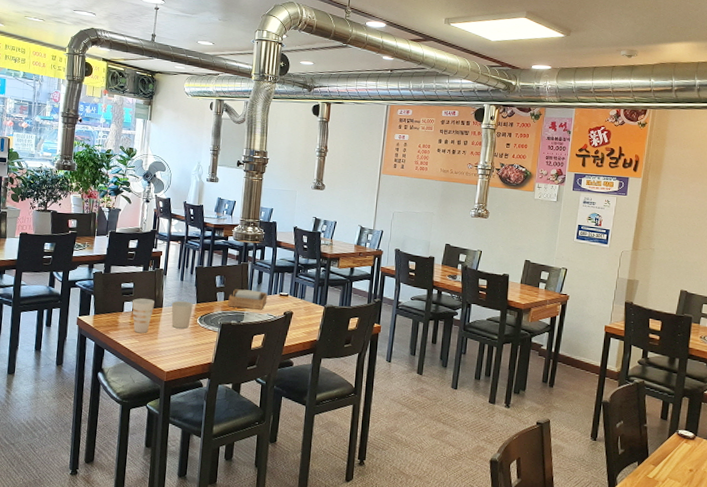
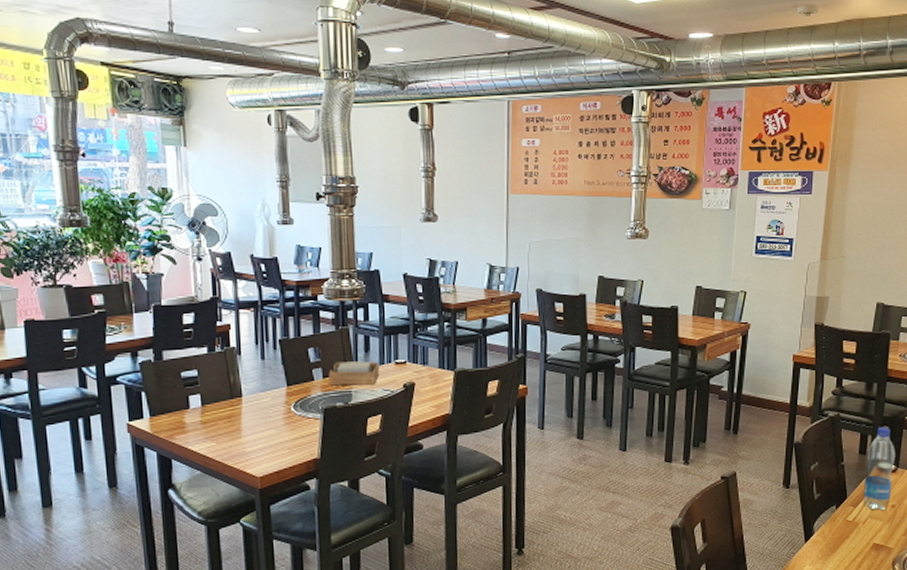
cup: present [132,298,155,334] -> none [199,388,231,434]
dixie cup: present [171,300,193,329] -> none [253,385,283,421]
bottle: none [663,397,694,474] -> present [863,427,895,511]

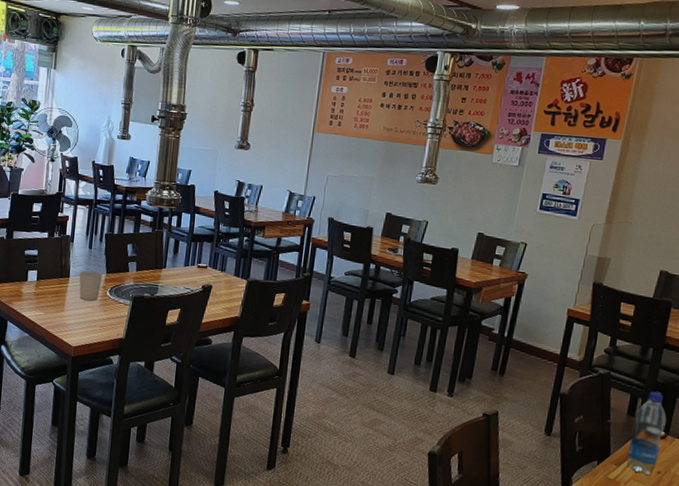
dixie cup: none [253,385,283,421] -> present [79,270,103,301]
napkin holder: present [328,361,380,386] -> none [140,259,185,283]

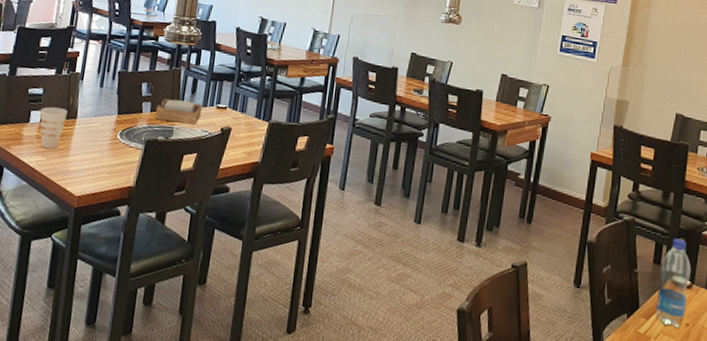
cup: none [36,267,61,305] -> present [40,107,67,150]
dixie cup: present [79,270,103,301] -> none [86,111,114,145]
napkin holder: none [140,259,185,283] -> present [155,99,203,126]

